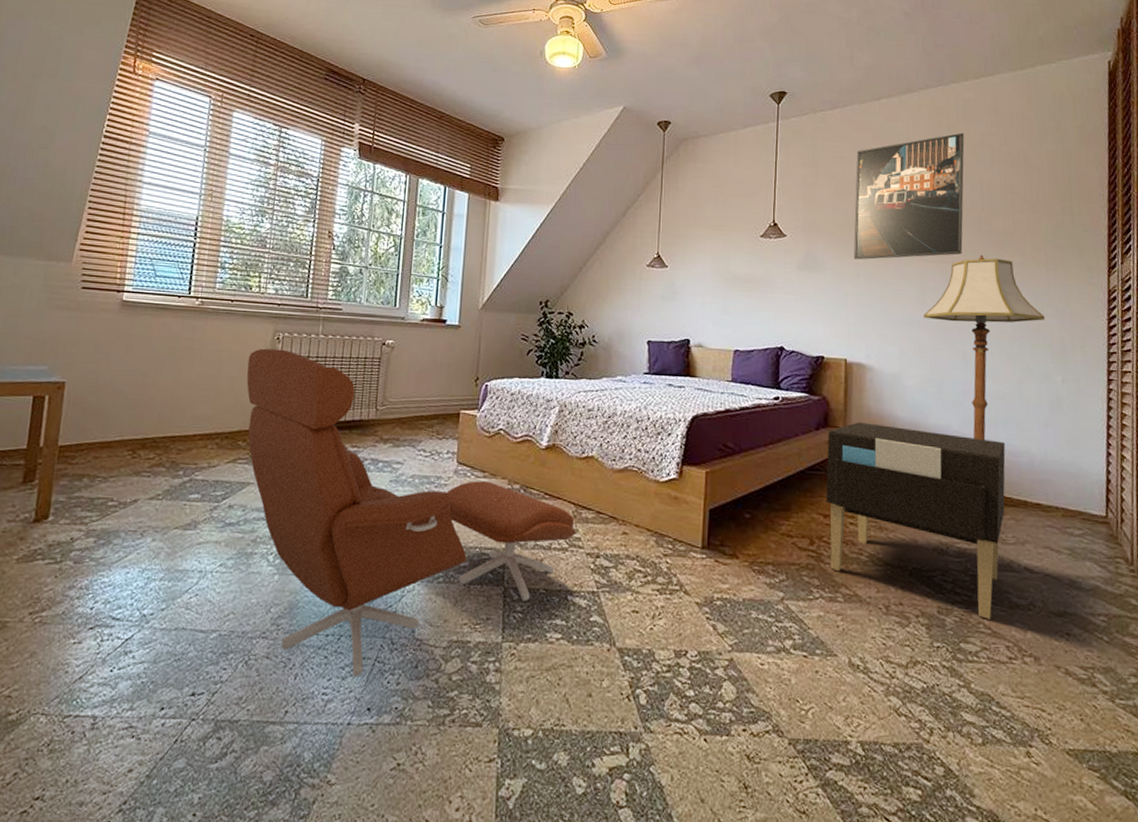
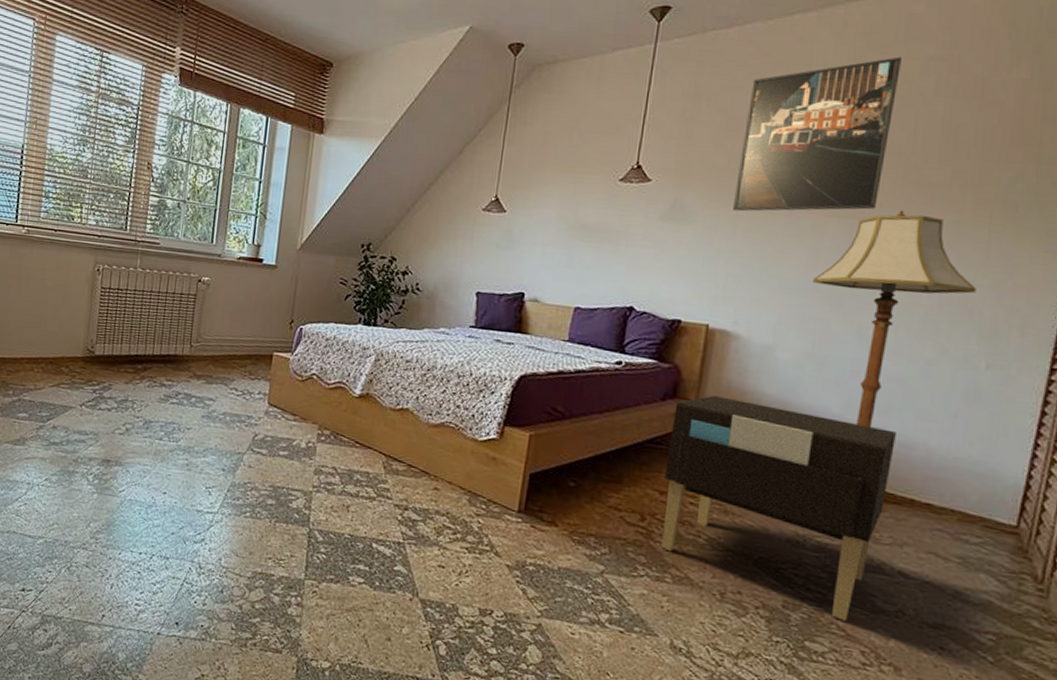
armchair: present [246,348,576,677] -> none [69,279,385,594]

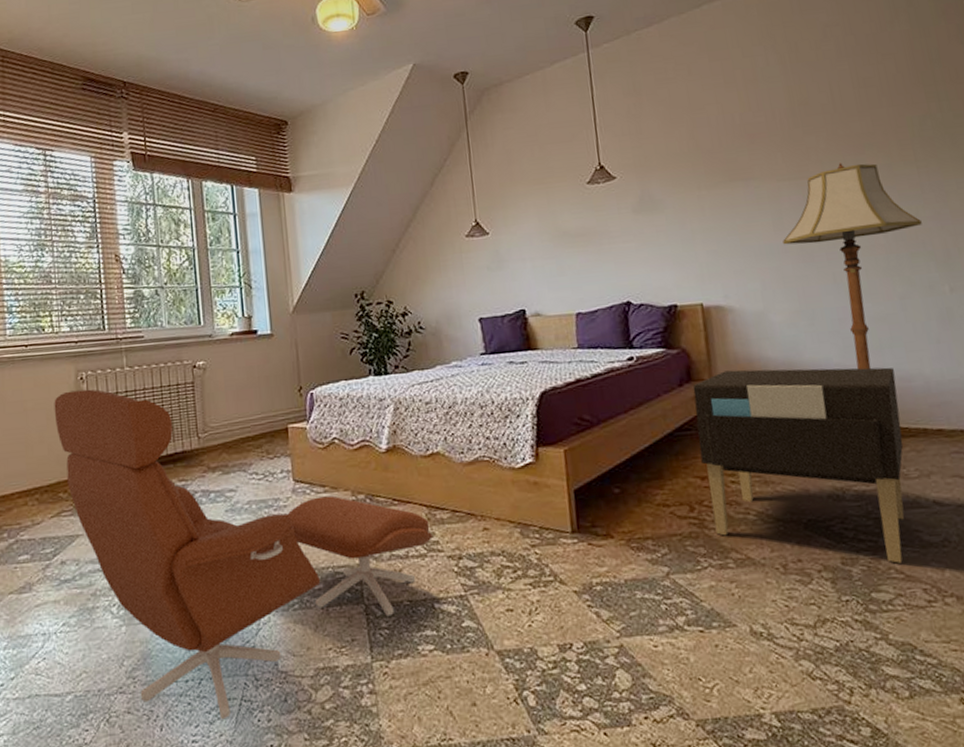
armchair: none [69,279,385,594] -> present [54,389,433,720]
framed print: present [733,57,902,212] -> none [682,28,818,192]

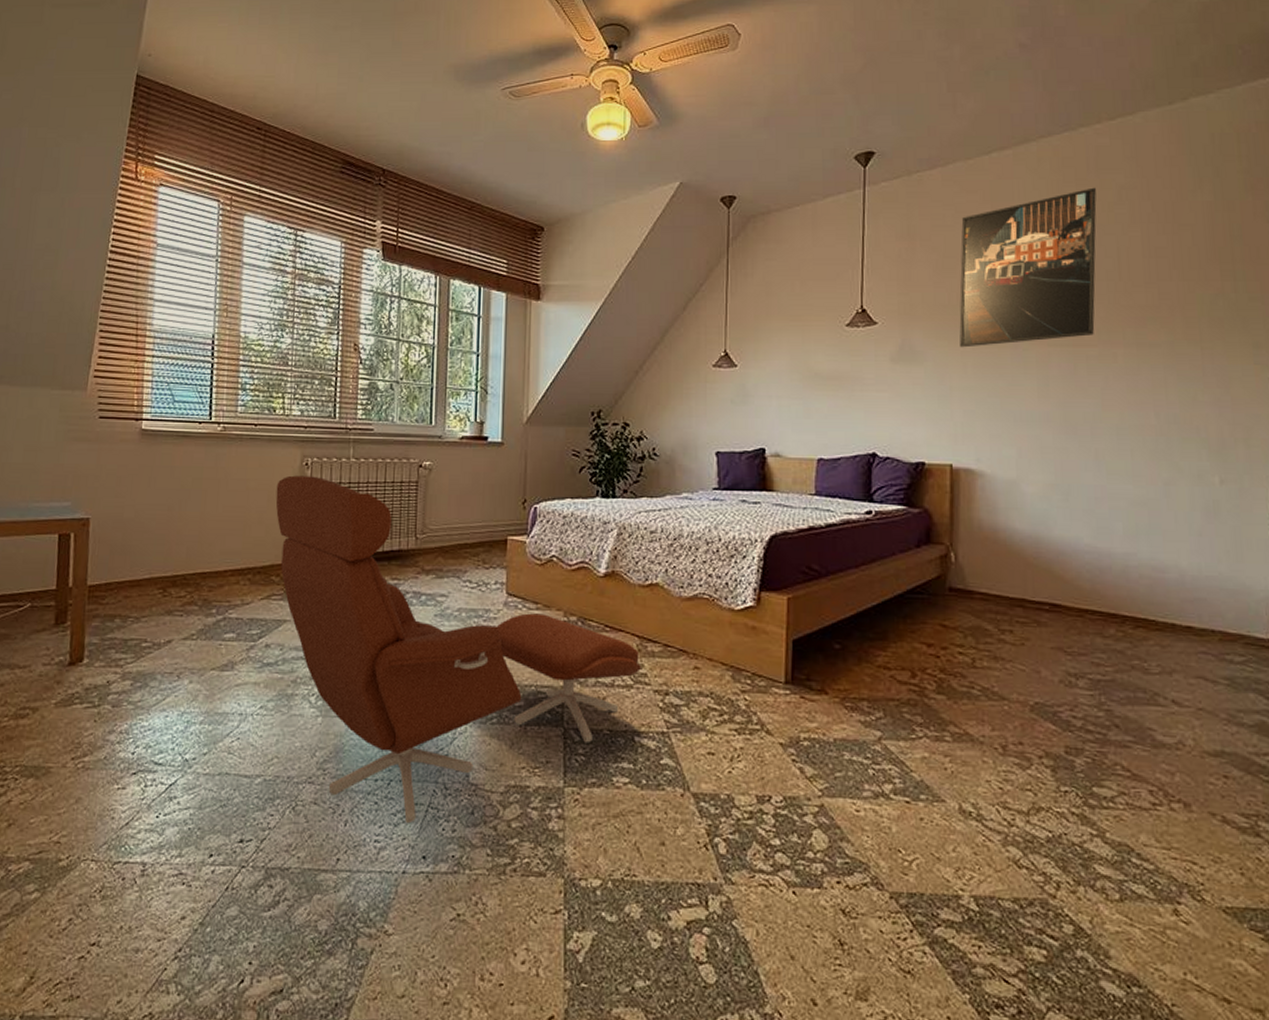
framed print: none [682,28,818,192] -> present [959,187,1097,348]
nightstand: present [693,367,905,564] -> none [929,537,1149,760]
floor lamp: present [783,163,922,370] -> none [1046,334,1199,555]

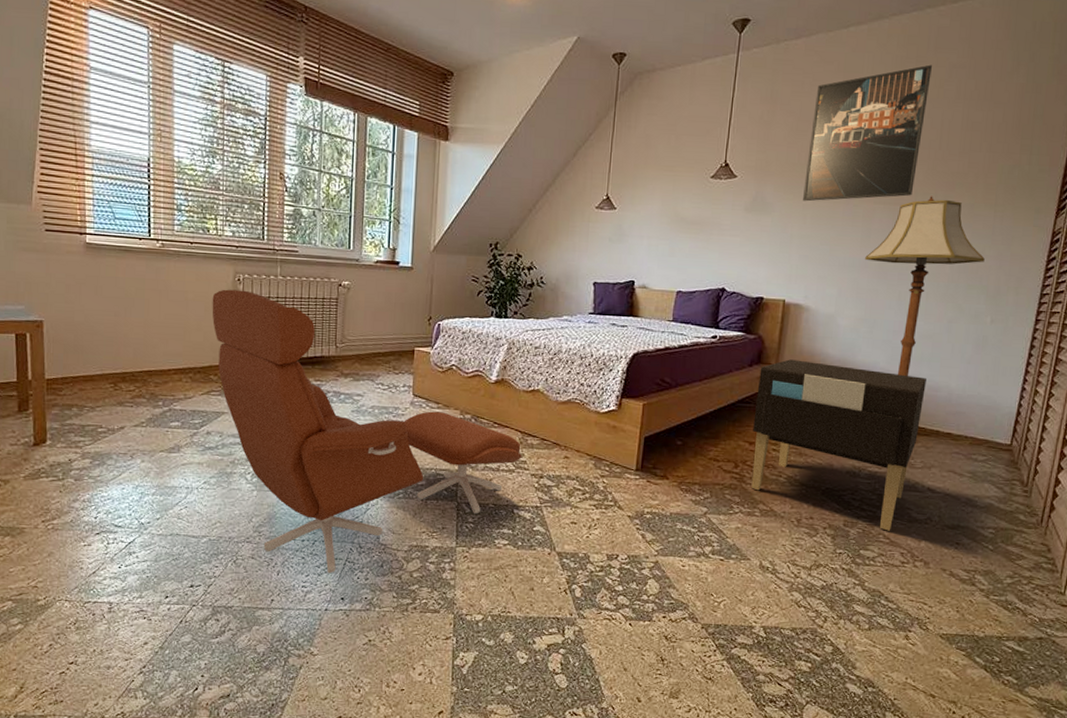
nightstand: none [929,537,1149,760] -> present [751,359,926,531]
floor lamp: none [1046,334,1199,555] -> present [865,196,985,377]

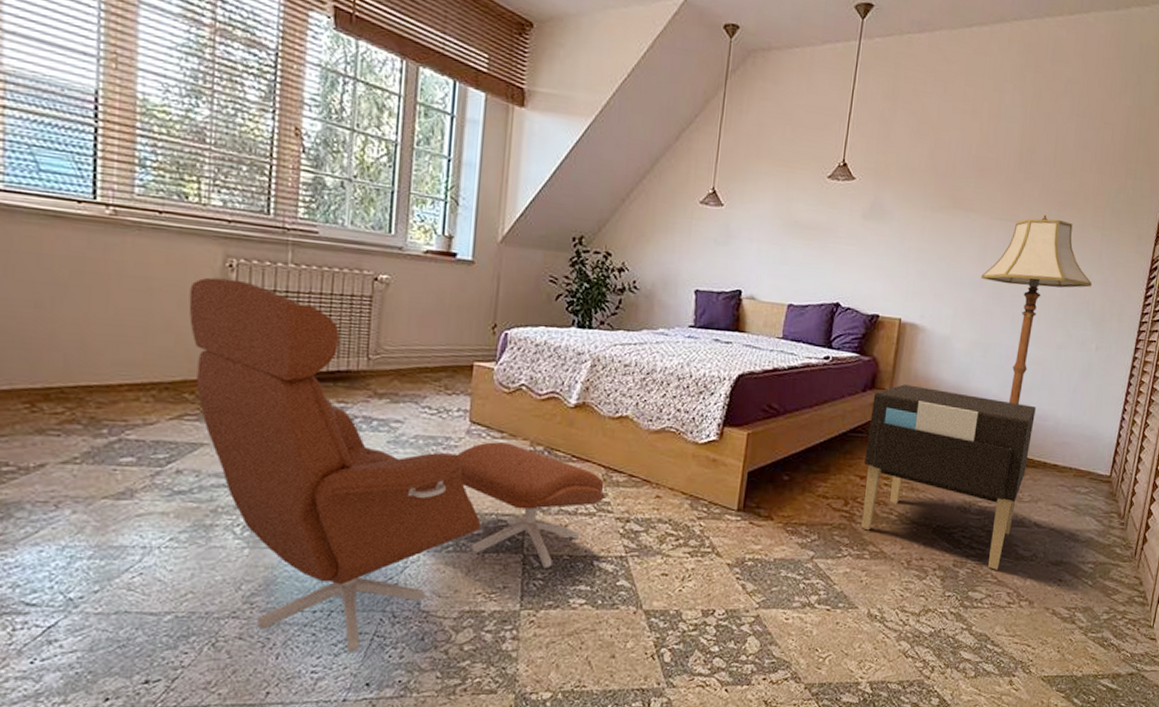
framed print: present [803,64,932,202] -> none [922,76,1049,214]

